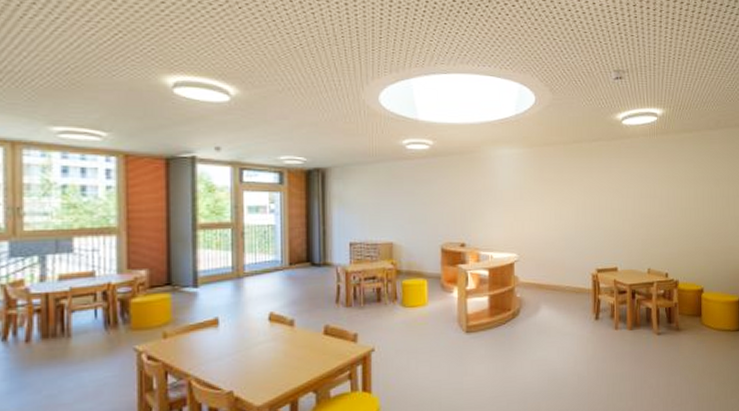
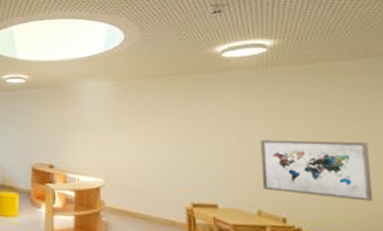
wall art: none [651,202,726,252] -> present [260,139,374,202]

